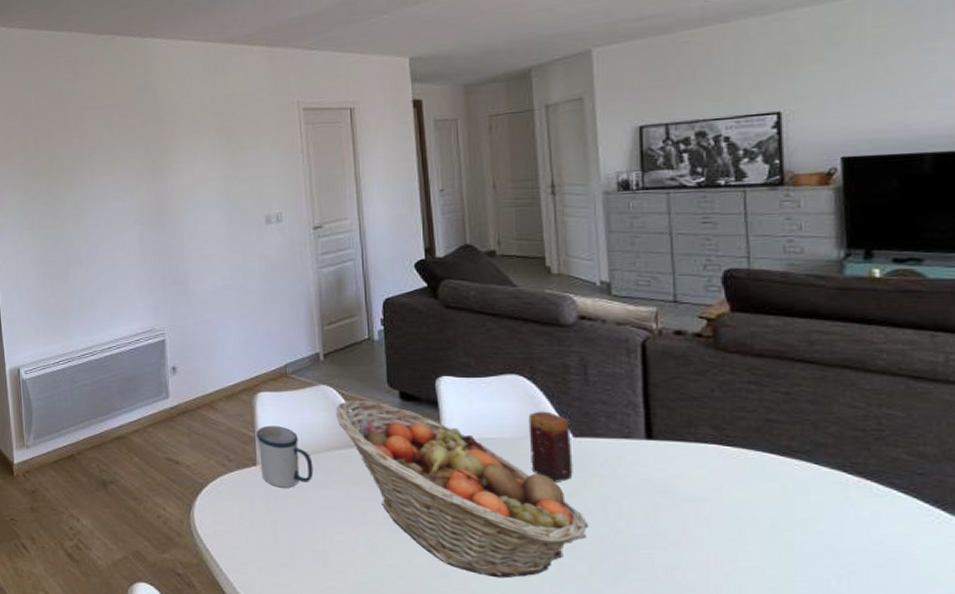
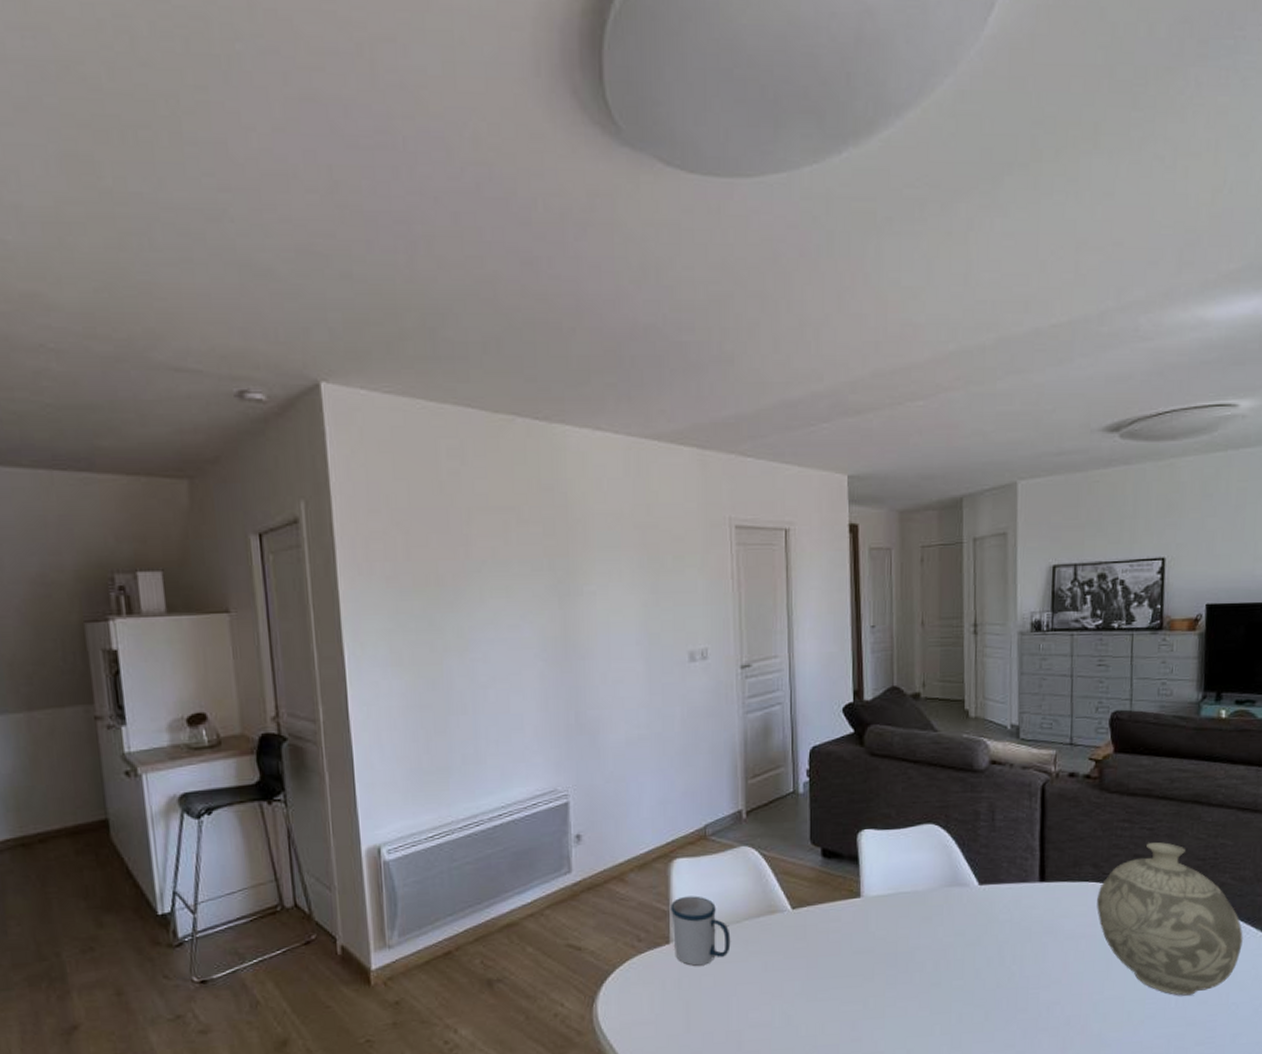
fruit basket: present [336,400,589,578] -> none [757,860,987,1036]
candle: present [528,411,573,483] -> none [940,860,978,932]
decorative vase: none [721,408,930,579] -> present [1097,842,1243,996]

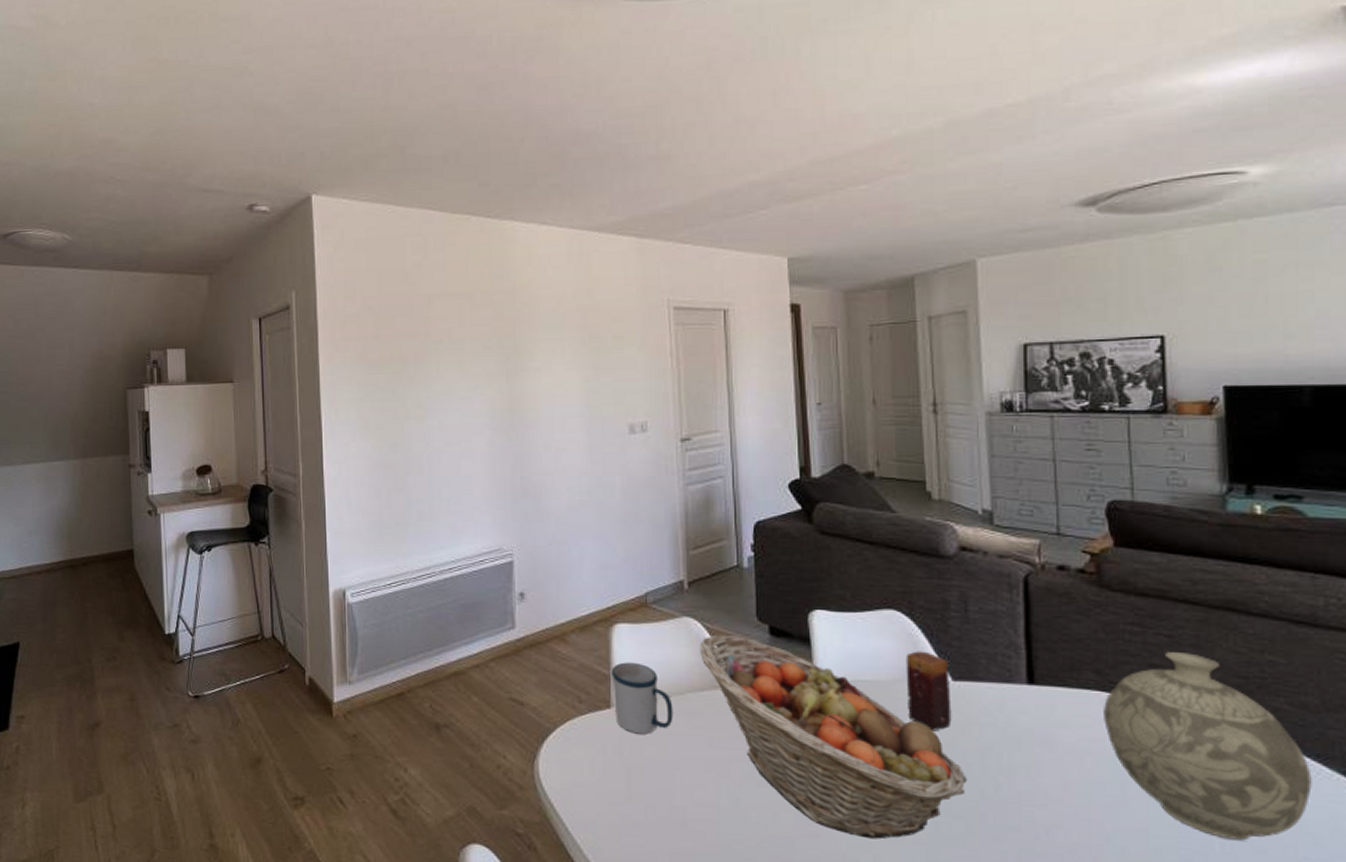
fruit basket: none [757,860,987,1036] -> present [700,634,968,839]
candle: none [940,860,978,932] -> present [906,651,952,731]

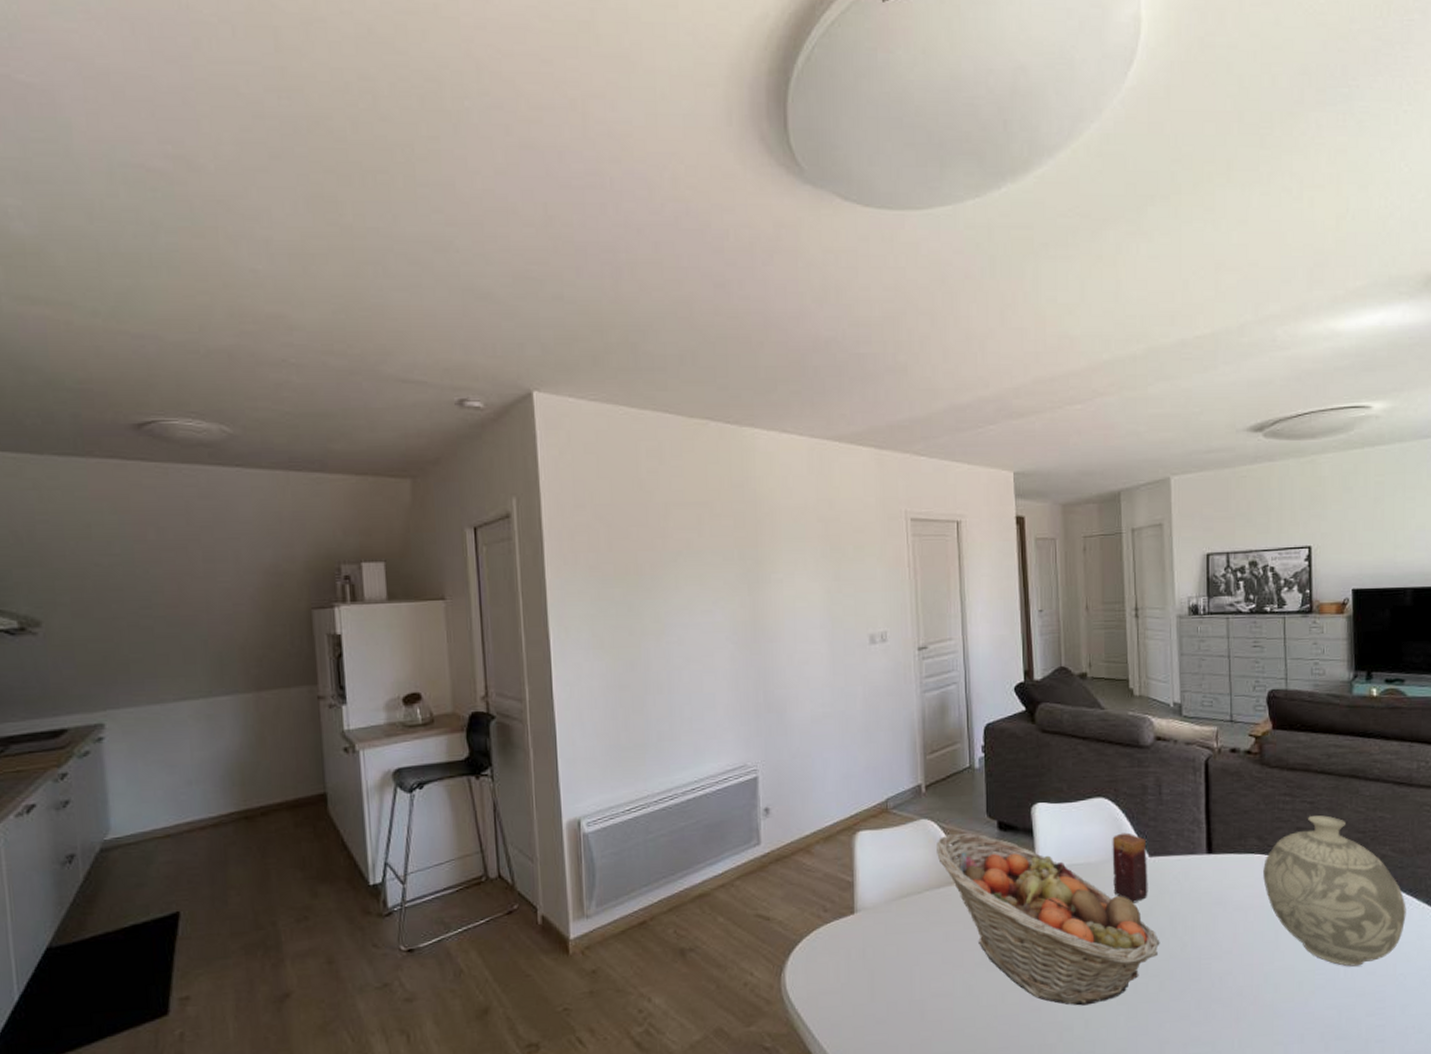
mug: present [612,662,673,734] -> none [855,867,913,936]

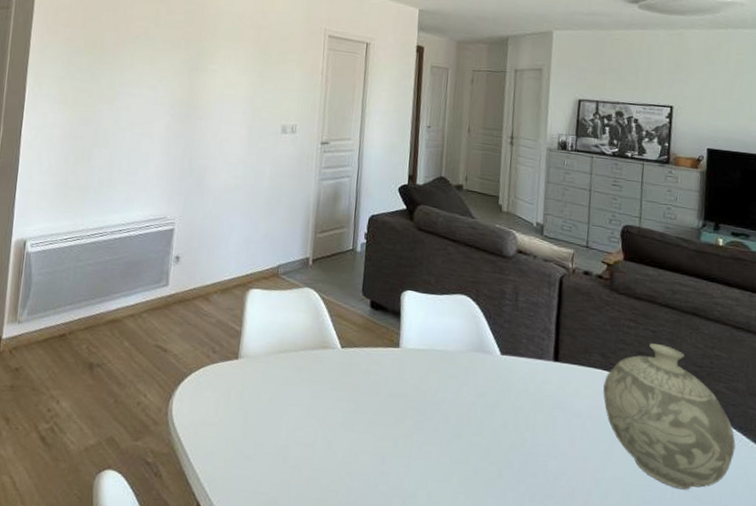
fruit basket: present [937,833,1160,1006] -> none [315,304,503,479]
candle: present [1112,832,1148,903] -> none [466,329,500,394]

